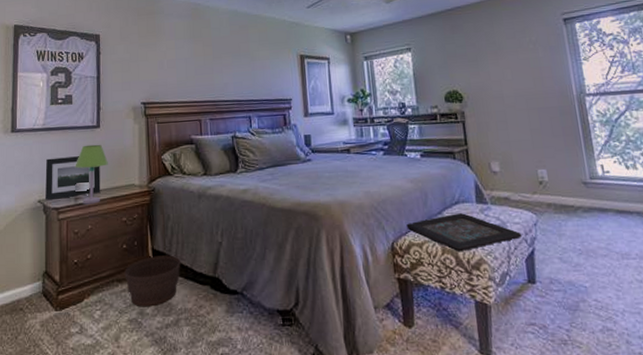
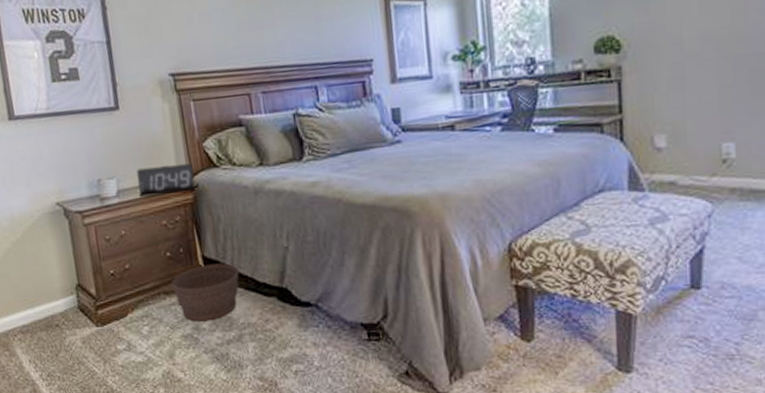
picture frame: present [45,156,101,200] -> none [58,147,131,202]
table lamp: present [75,144,108,205] -> none [94,131,136,206]
alarm clock: none [106,172,153,198] -> present [136,163,196,198]
decorative tray: present [406,213,522,251] -> none [529,204,689,252]

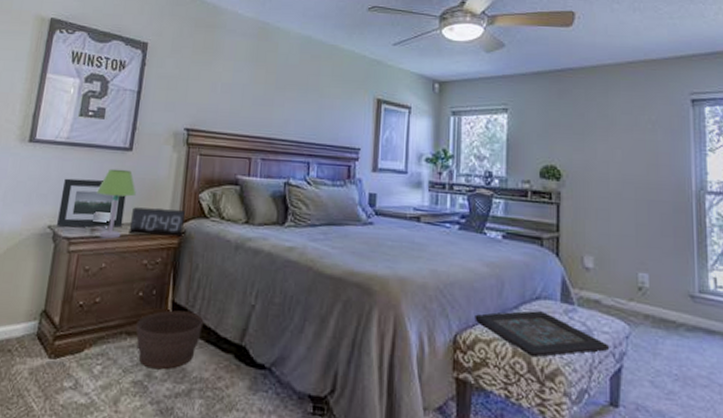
picture frame: none [58,147,131,202] -> present [57,178,126,228]
table lamp: none [94,131,136,206] -> present [96,168,136,239]
decorative tray: none [529,204,689,252] -> present [475,310,610,357]

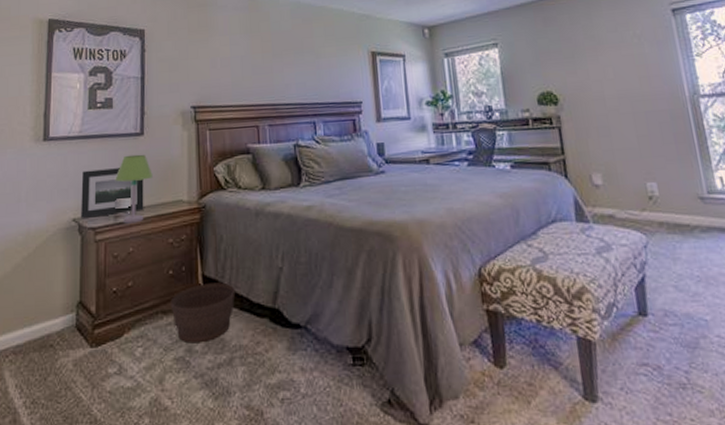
alarm clock: present [128,207,185,237] -> none [151,186,203,216]
decorative tray: present [475,310,610,357] -> none [495,233,631,278]

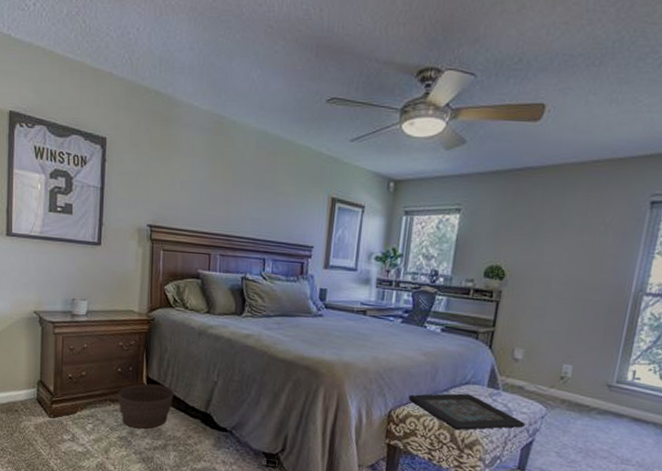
picture frame: present [81,168,144,218] -> none [42,269,99,314]
table lamp: present [115,154,153,224] -> none [73,261,108,324]
decorative tray: none [495,233,631,278] -> present [408,393,526,430]

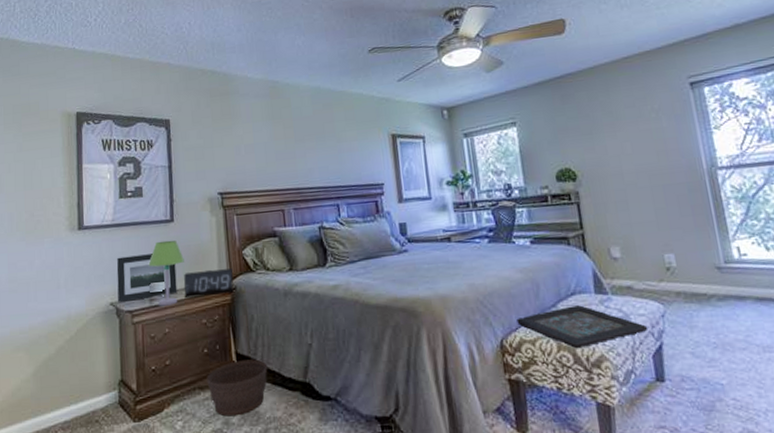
picture frame: none [42,269,99,314] -> present [116,254,178,302]
table lamp: none [73,261,108,324] -> present [148,240,184,306]
alarm clock: none [104,296,153,323] -> present [183,268,234,299]

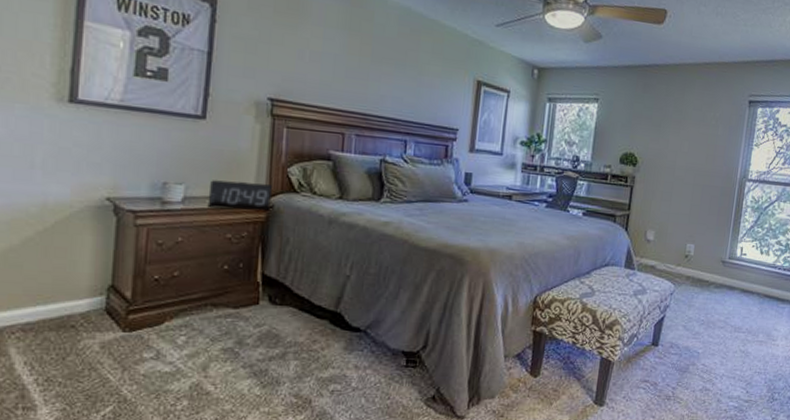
picture frame: present [116,254,178,302] -> none [118,146,202,201]
table lamp: present [148,240,184,306] -> none [165,137,214,213]
basket: present [207,359,268,417] -> none [222,282,297,337]
decorative tray: present [516,305,649,348] -> none [553,275,658,311]

